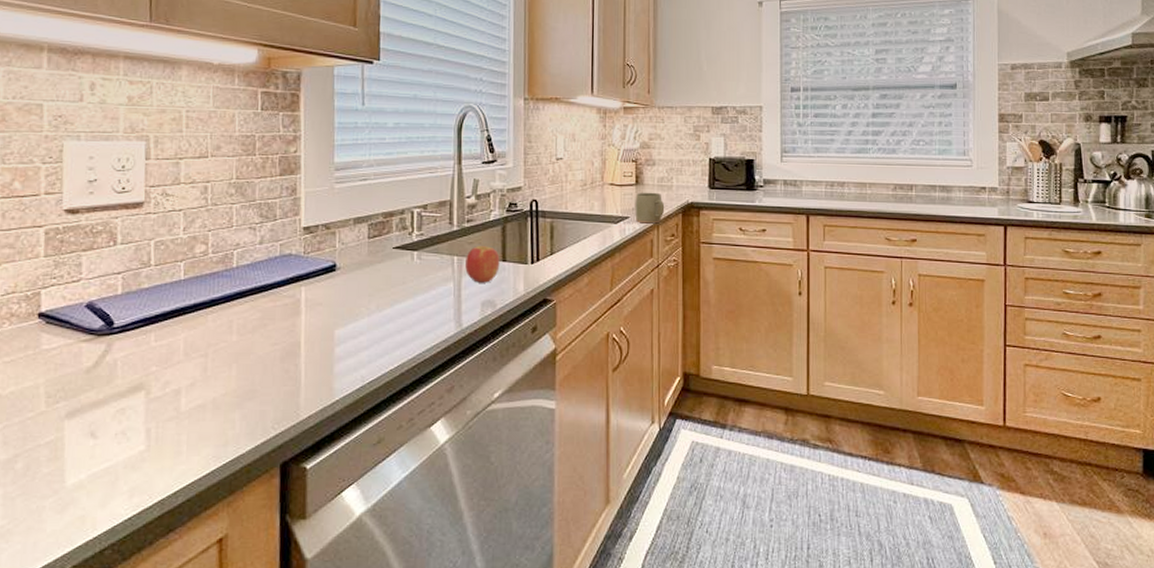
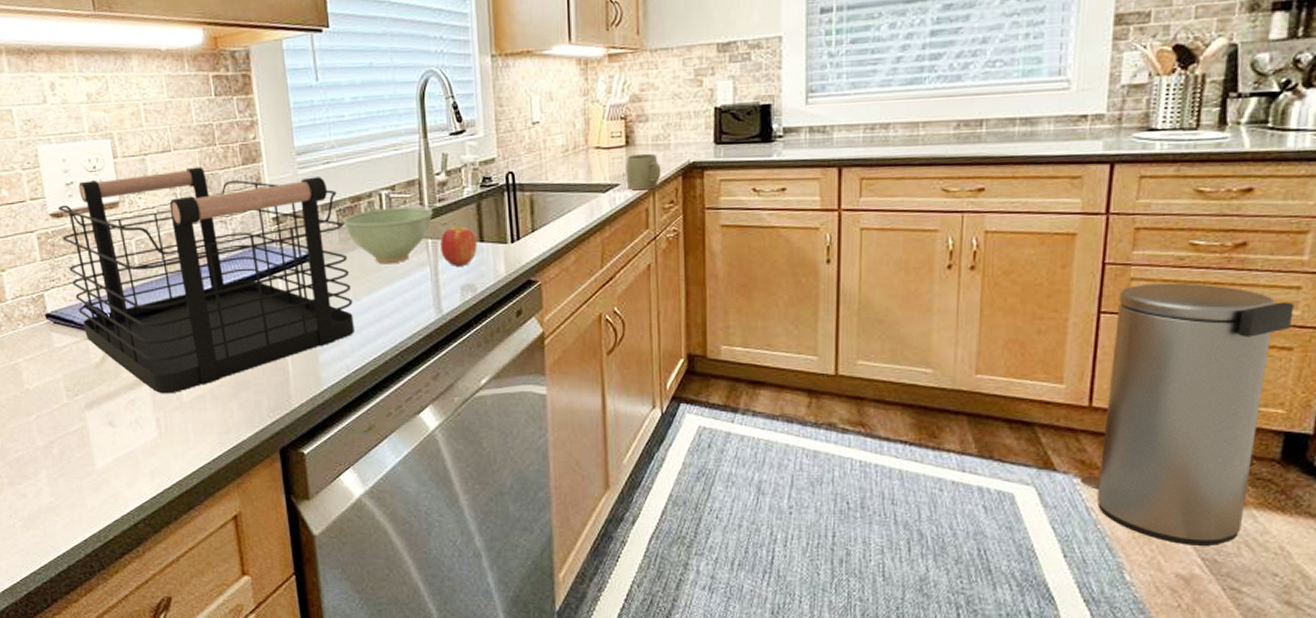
dish rack: none [73,174,375,403] -> present [57,166,354,394]
bowl: none [374,224,461,277] -> present [343,206,433,263]
pedal bin: none [1001,323,1138,550] -> present [1079,282,1295,546]

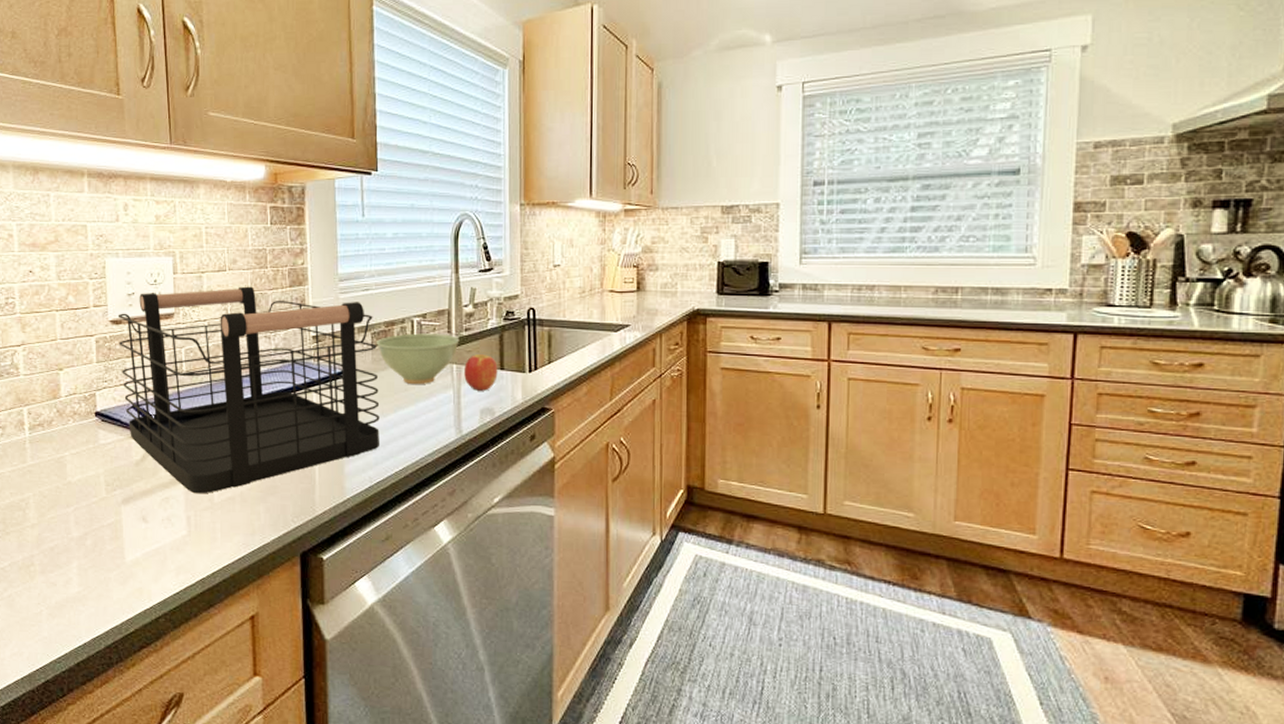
mug: present [626,153,662,191] -> none [636,299,669,332]
pedal bin: present [1079,282,1295,546] -> none [1053,445,1247,702]

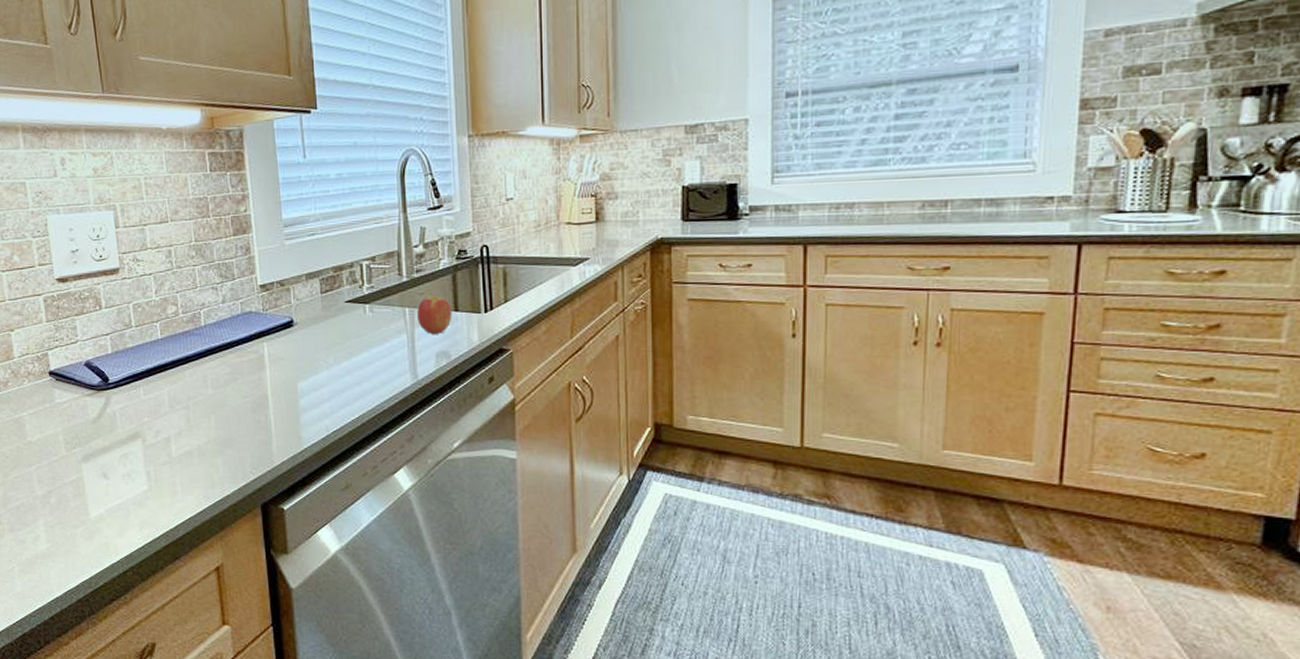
dish rack: present [117,286,380,494] -> none [63,237,334,449]
bowl: present [377,333,460,384] -> none [326,276,411,330]

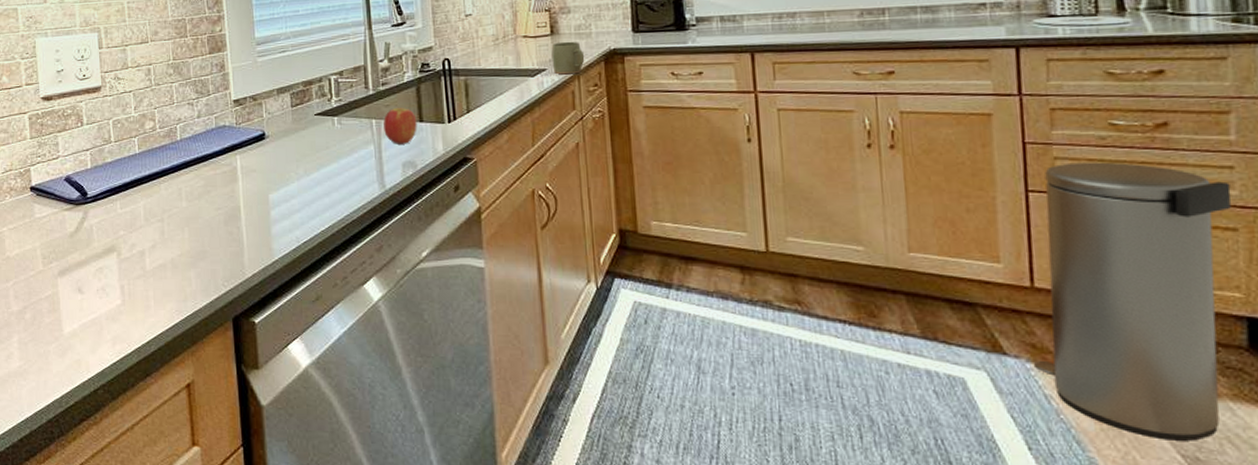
mug: none [595,229,630,265] -> present [551,41,585,75]
pedal bin: none [1050,363,1272,630] -> present [1033,162,1232,441]

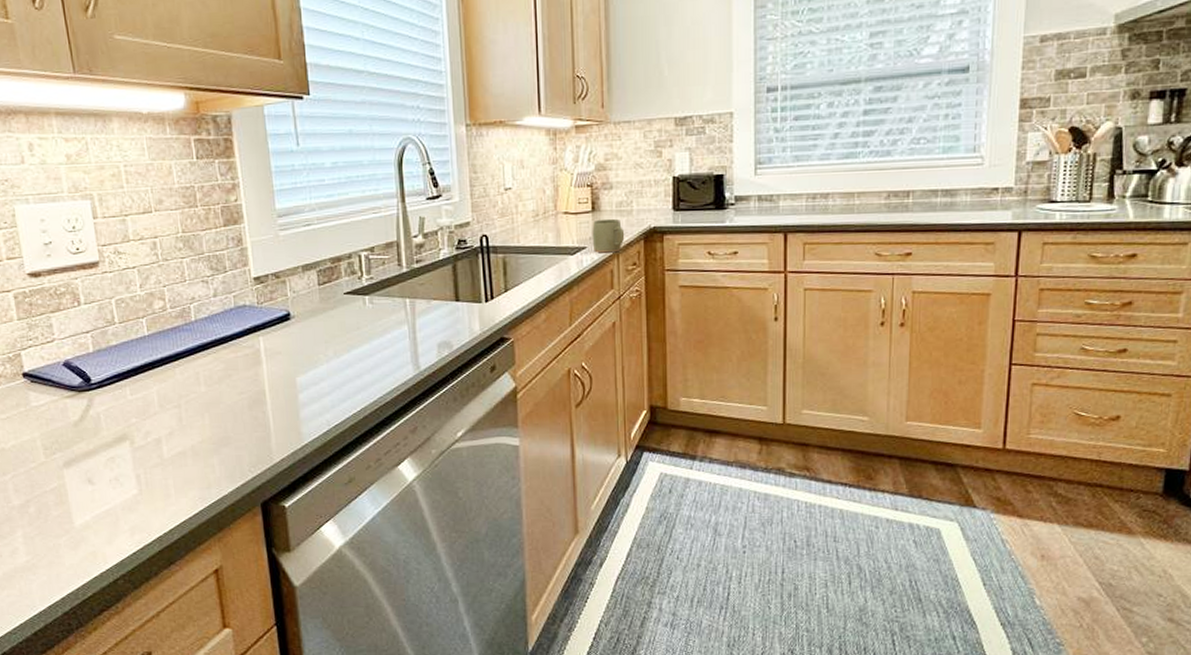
fruit: present [383,108,417,144] -> none [418,286,453,325]
pedal bin: present [1033,162,1232,441] -> none [996,337,1172,571]

